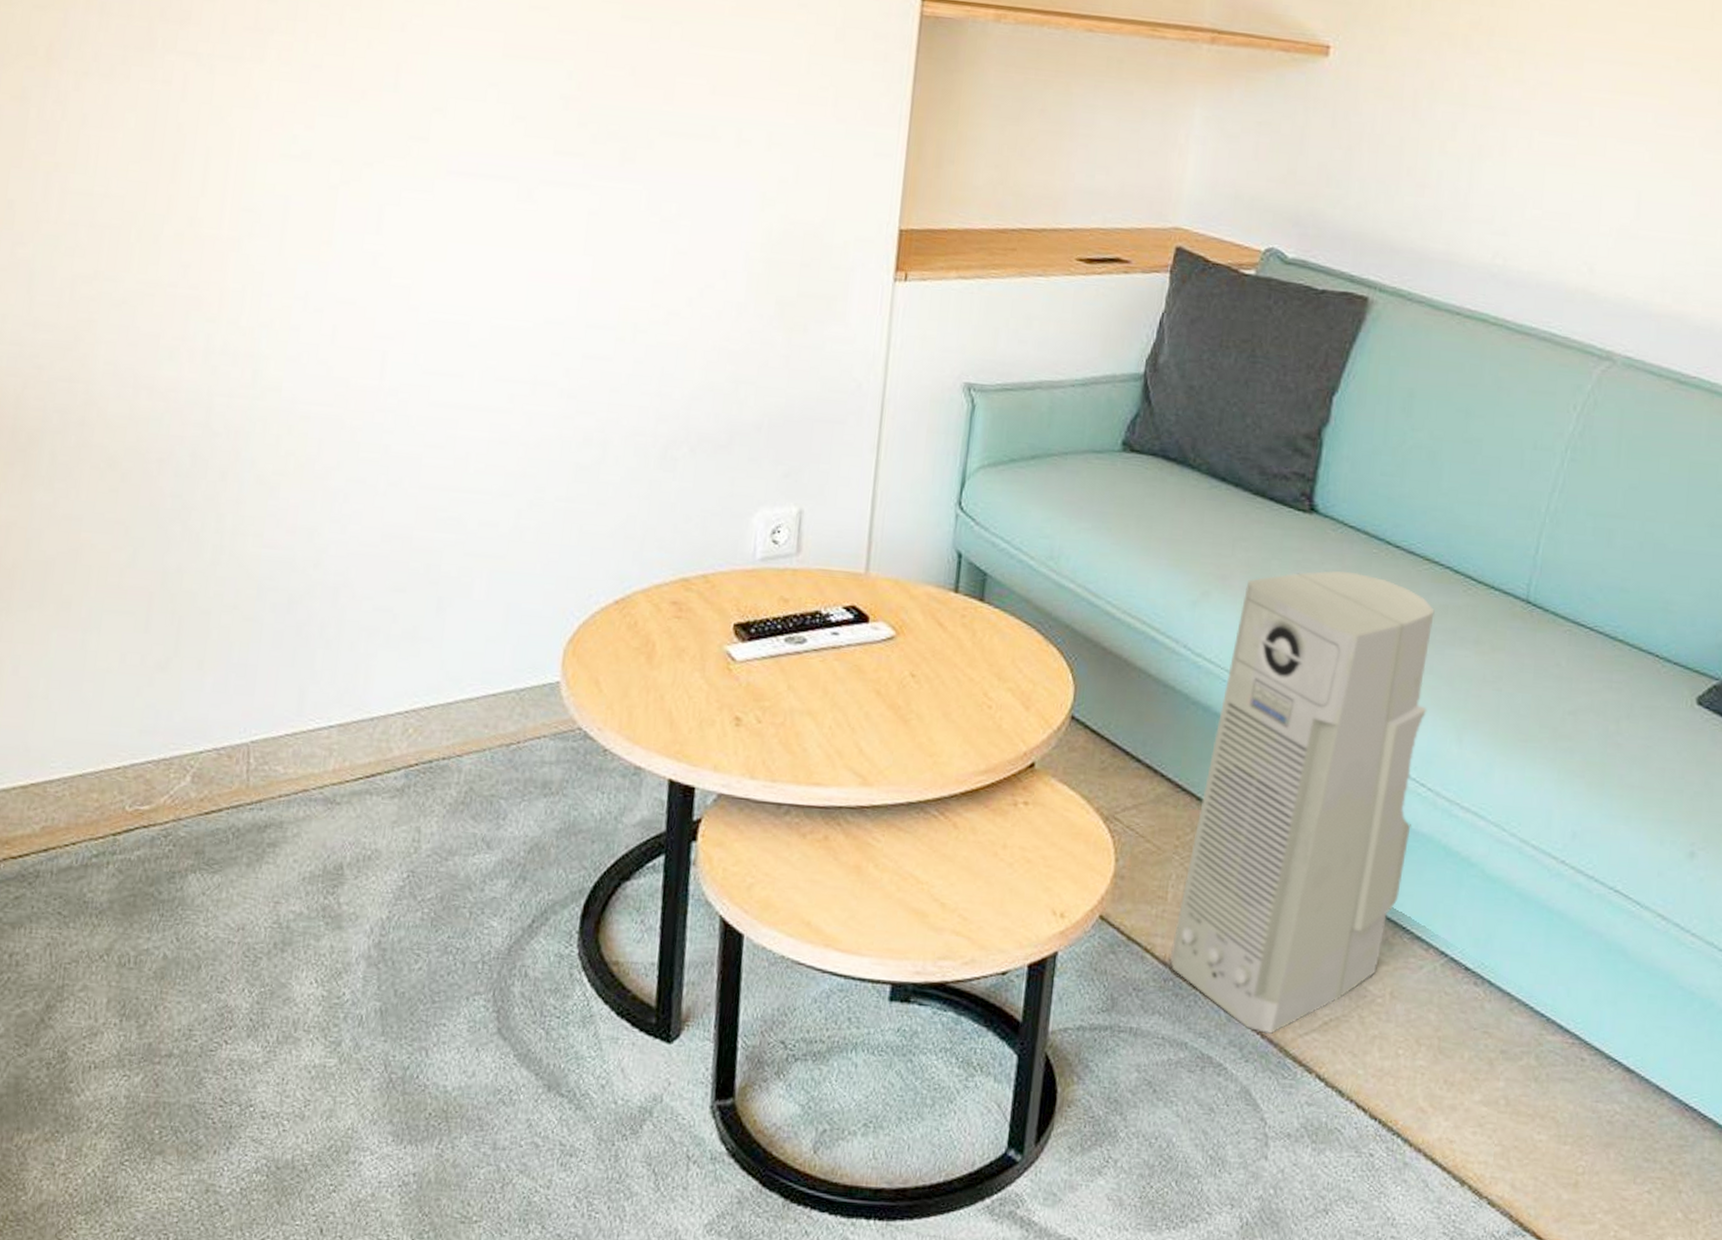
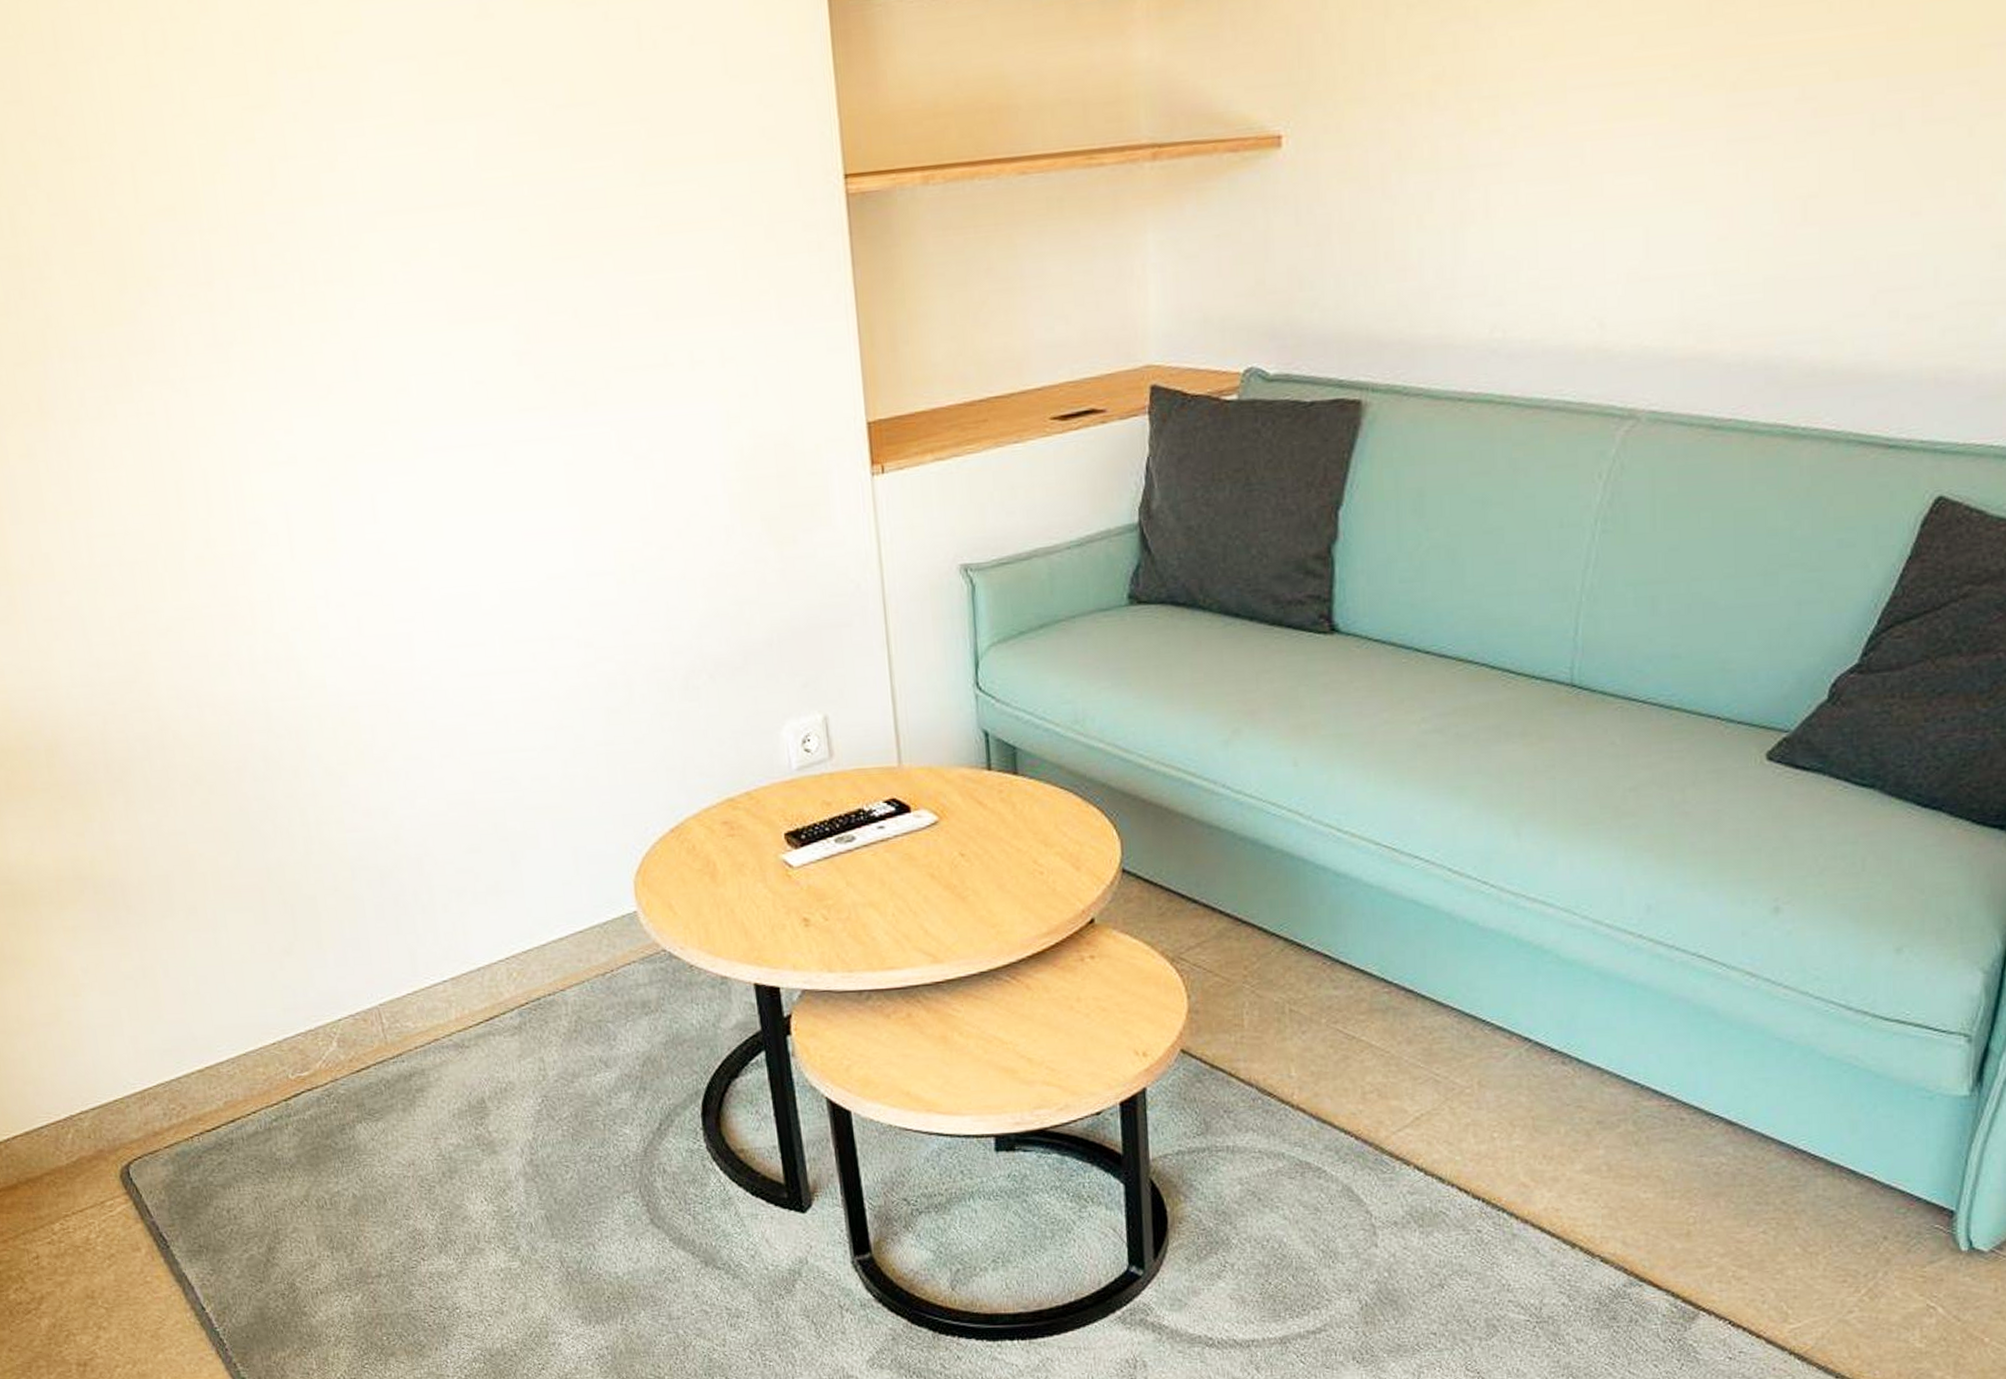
air purifier: present [1169,570,1435,1035] -> none [1254,685,1480,1136]

